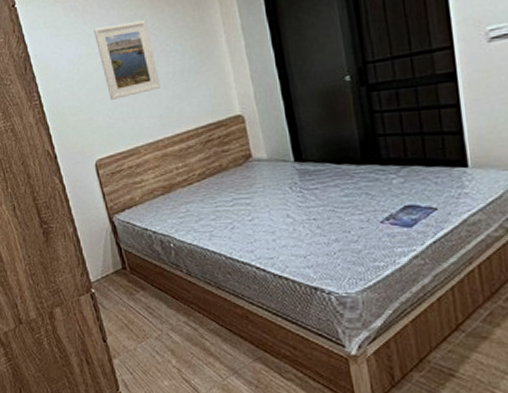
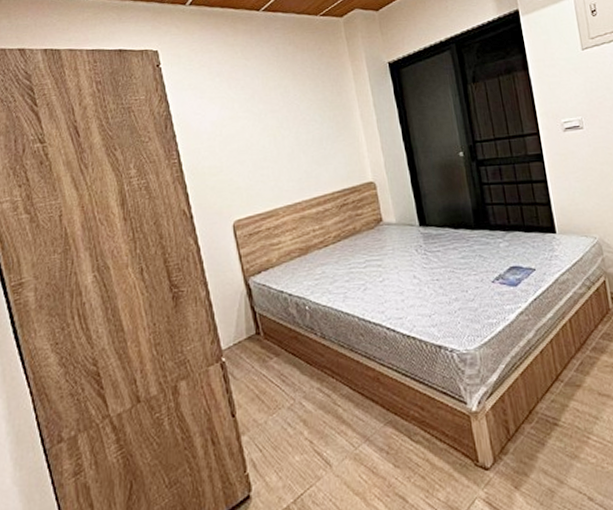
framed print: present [94,20,160,100] -> none [238,90,300,162]

